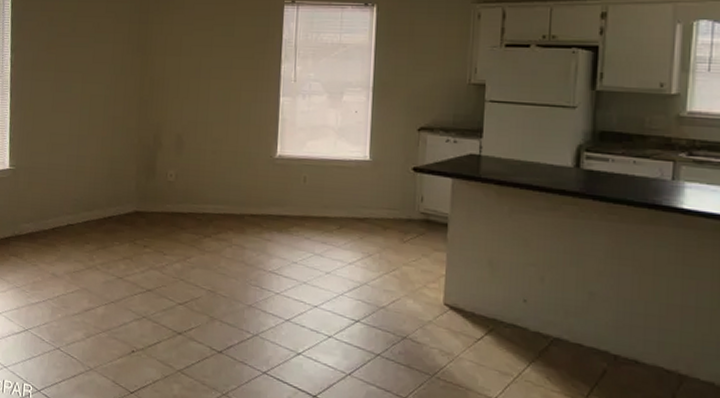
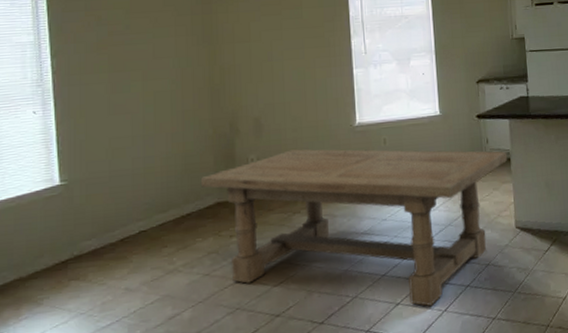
dining table: none [122,172,445,366] -> present [200,149,508,307]

